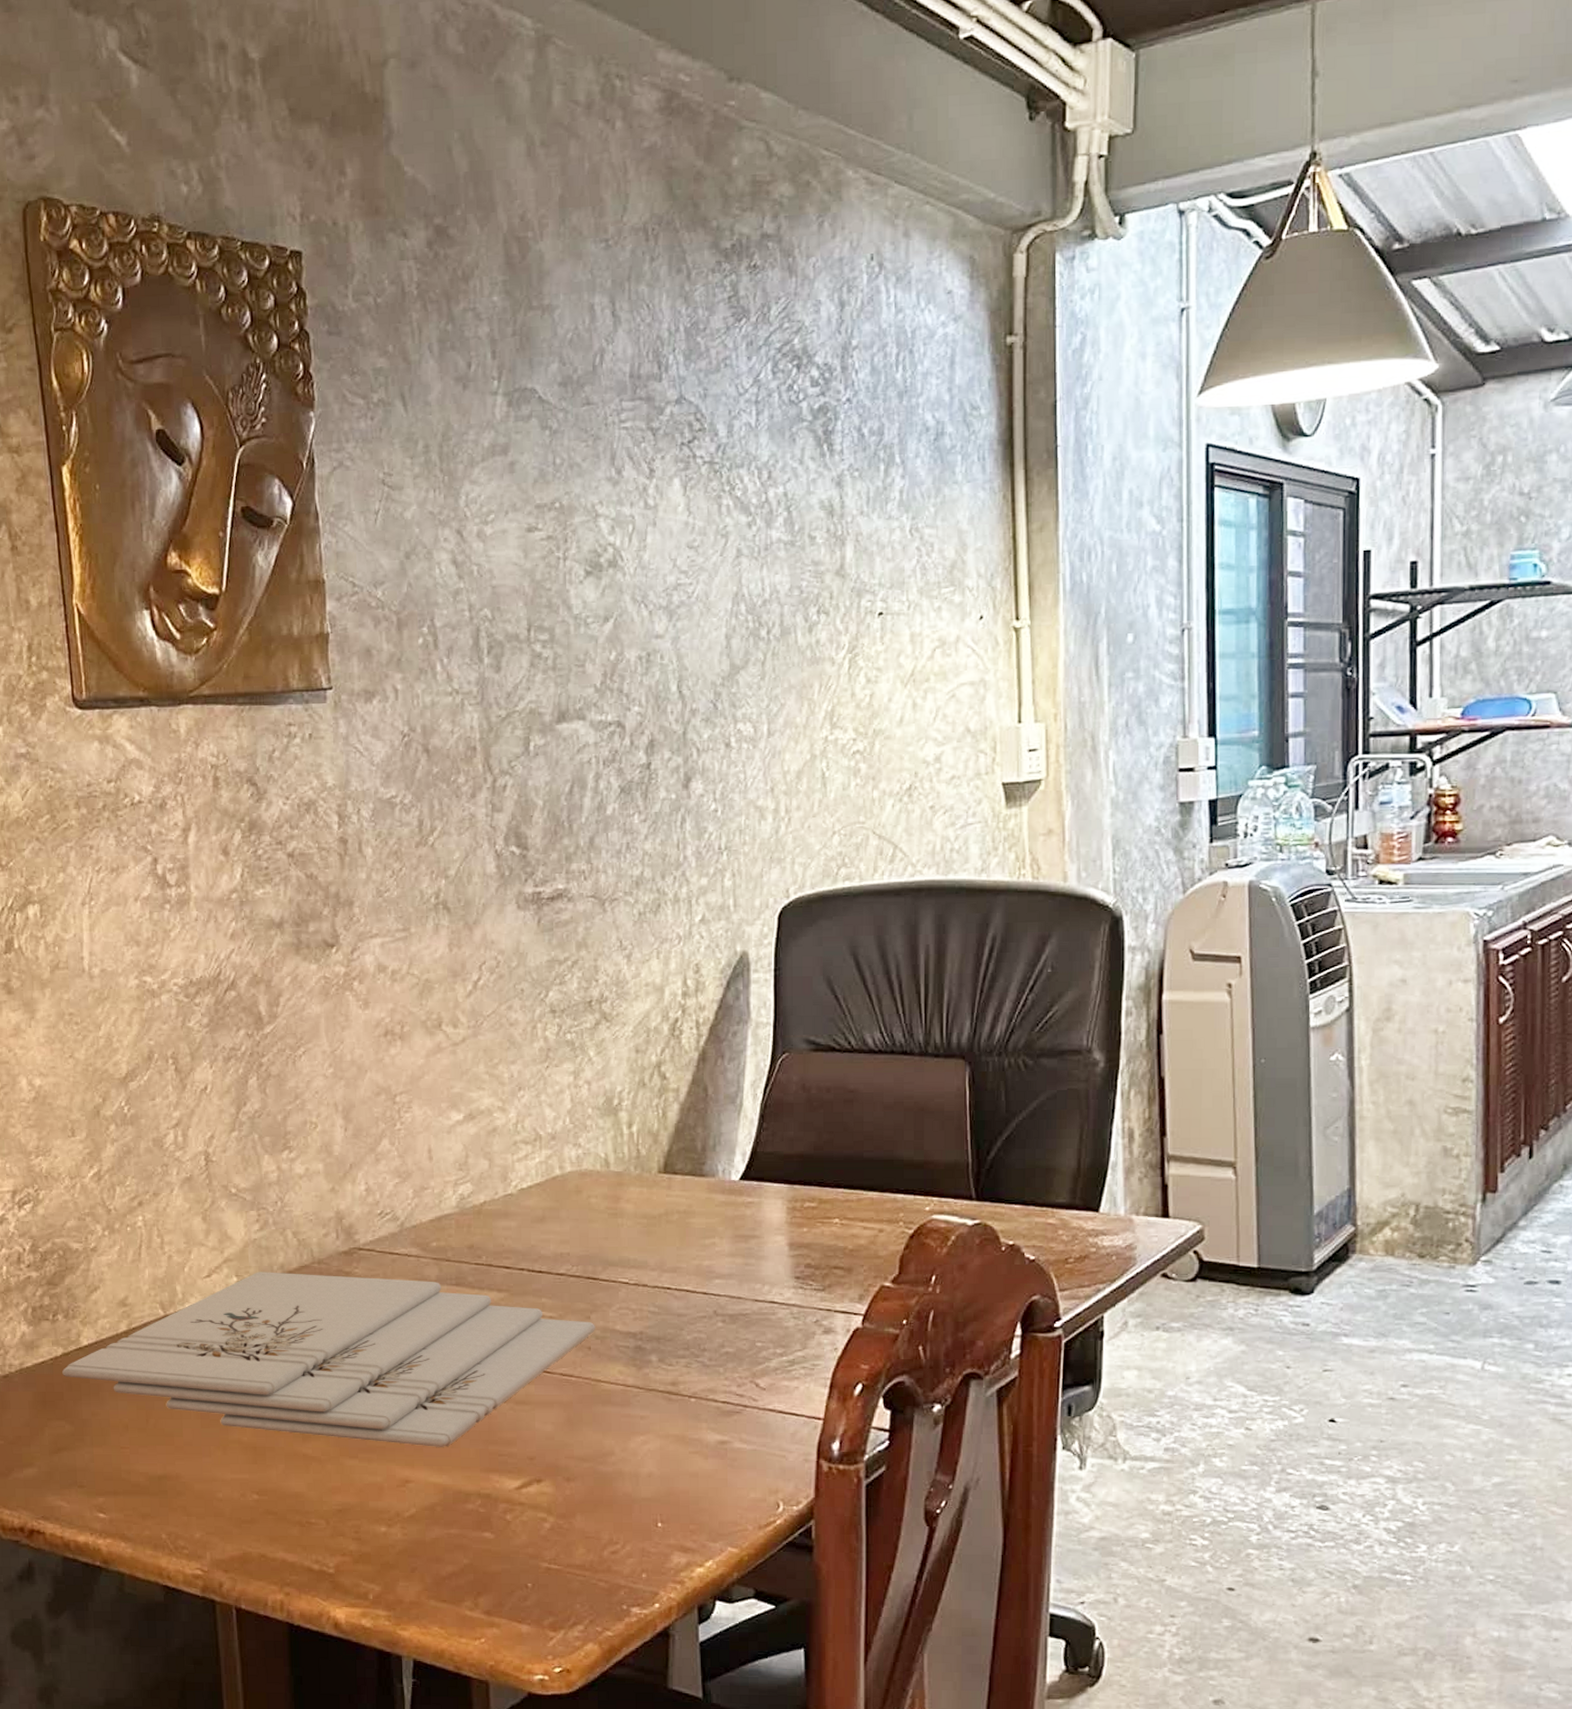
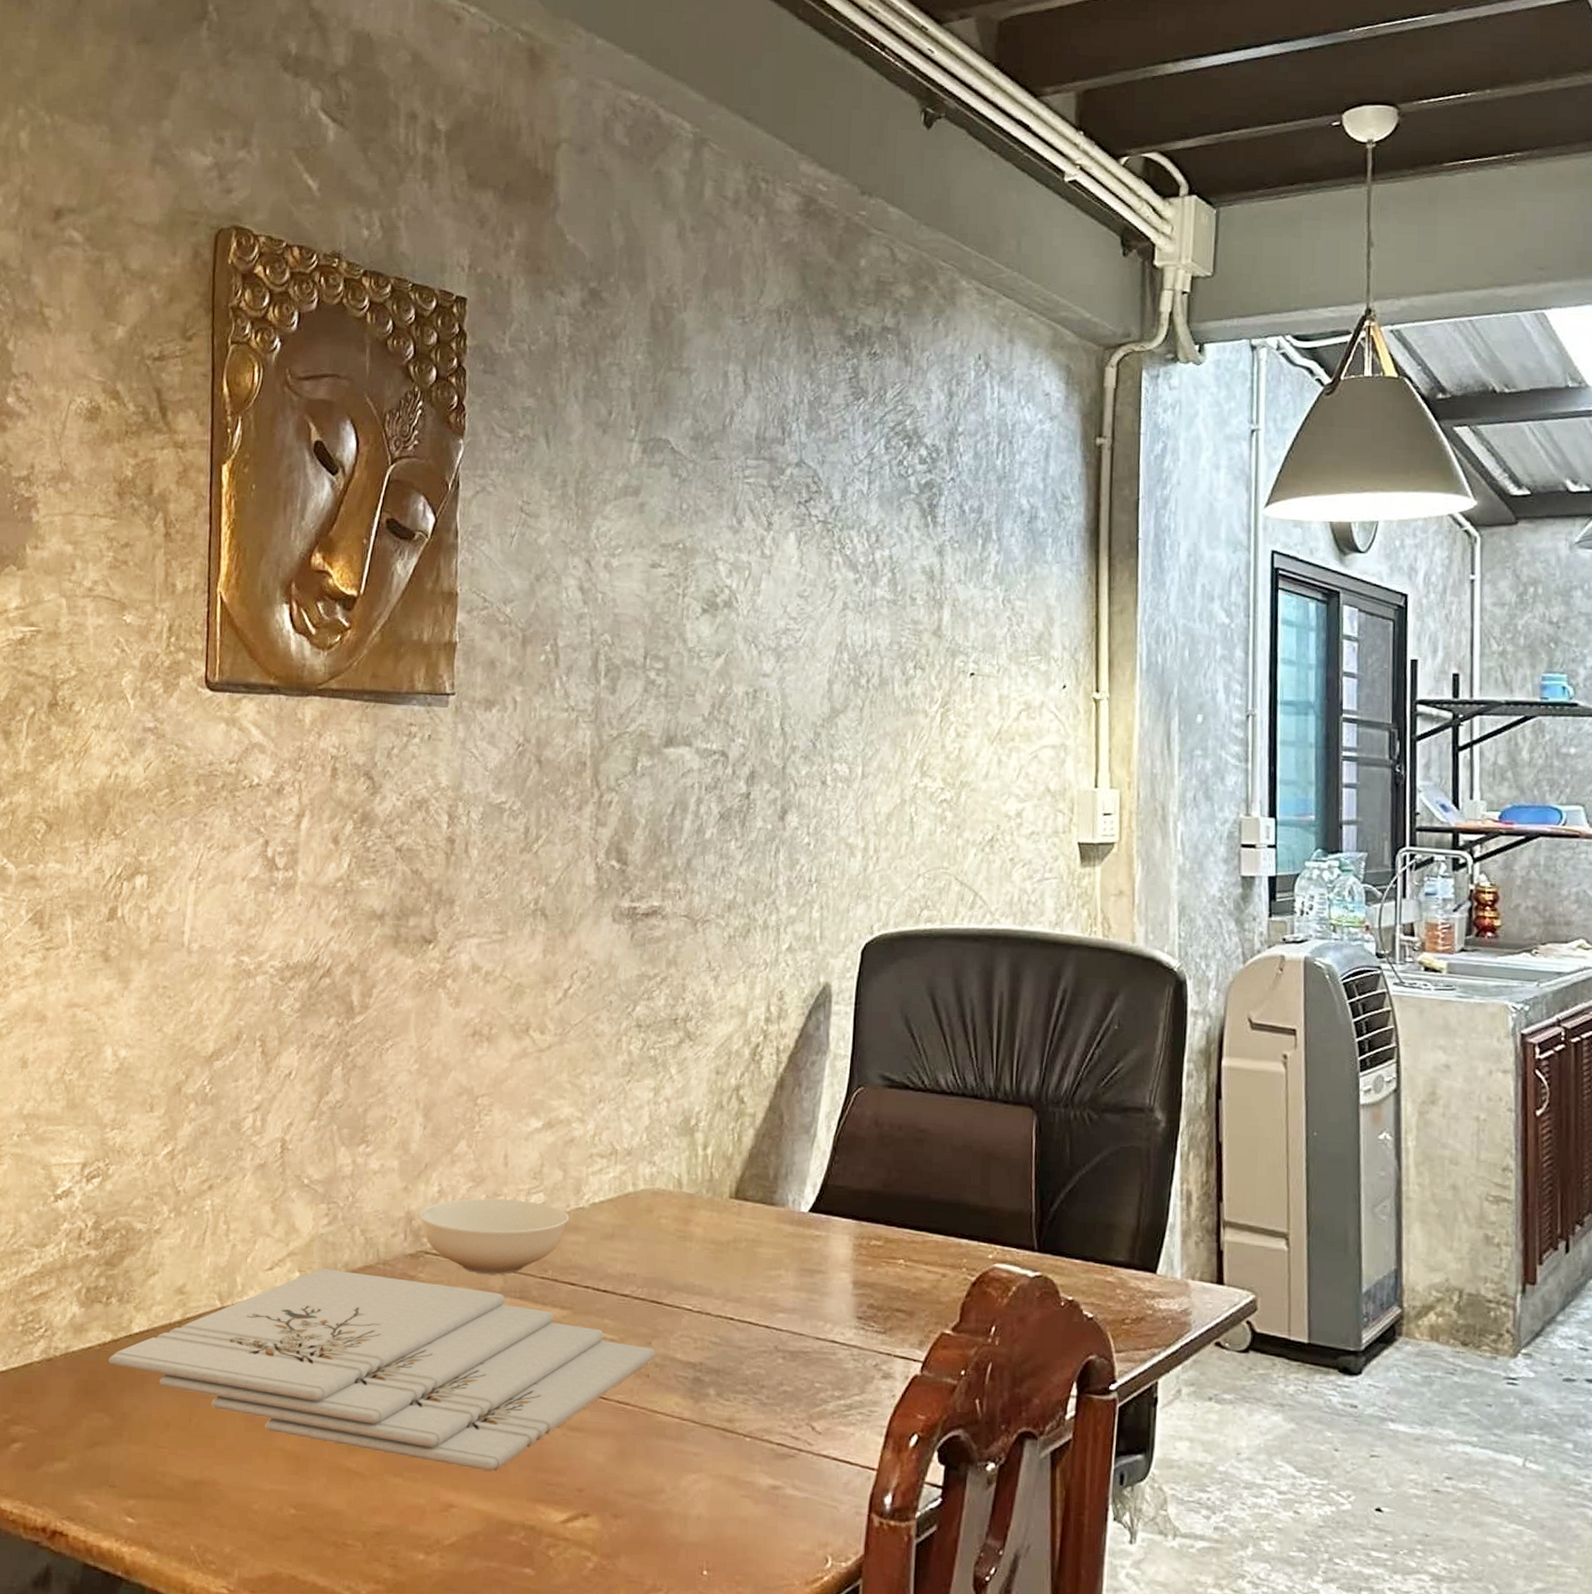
bowl: none [348,1191,499,1265] -> present [419,1198,570,1275]

